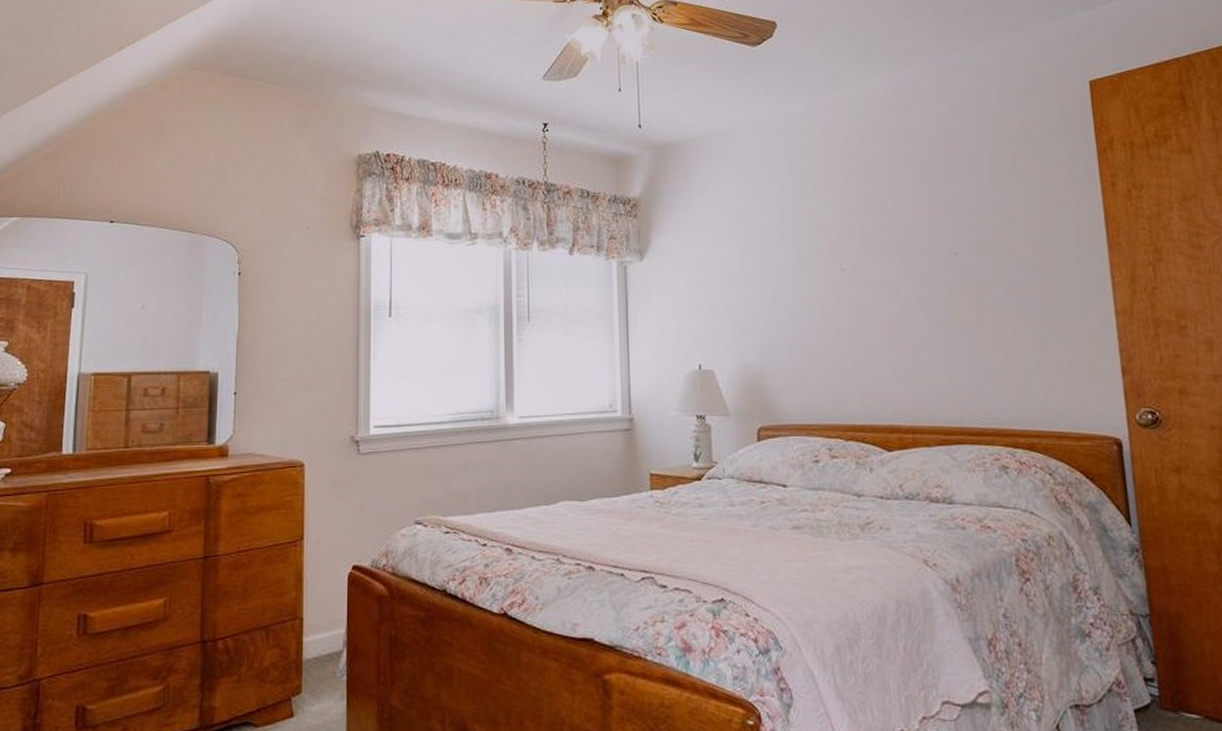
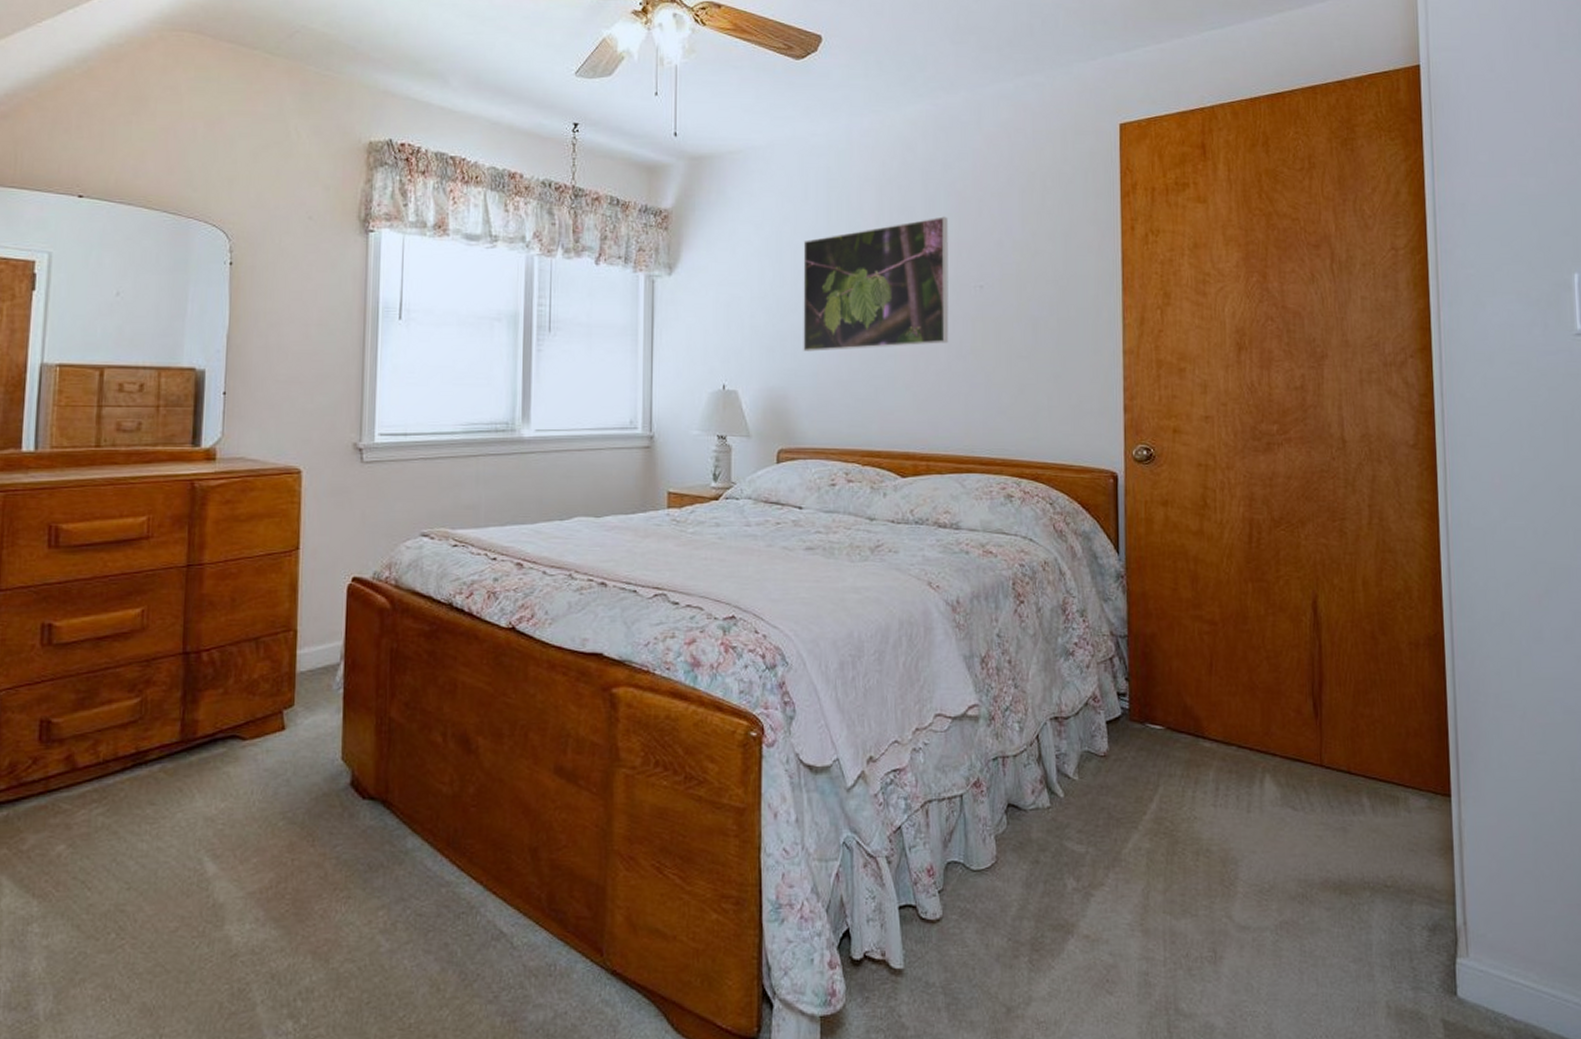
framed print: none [770,186,927,328] -> present [803,216,949,352]

